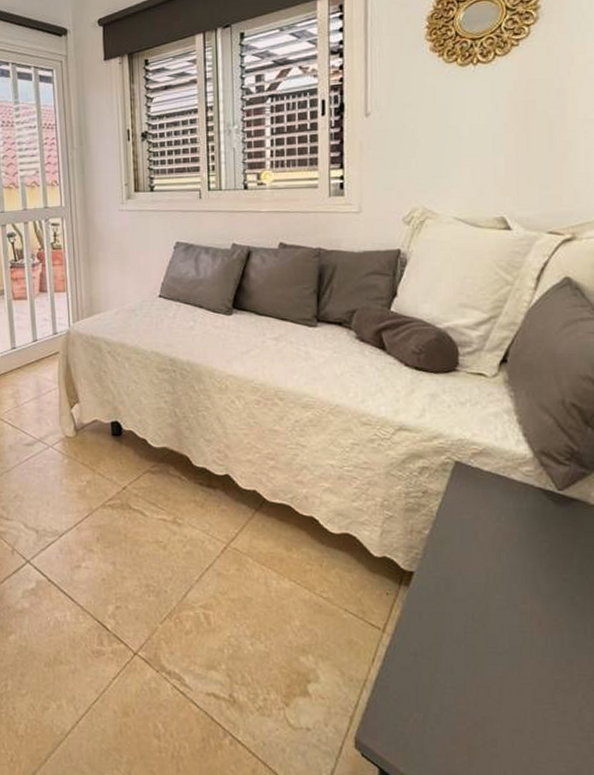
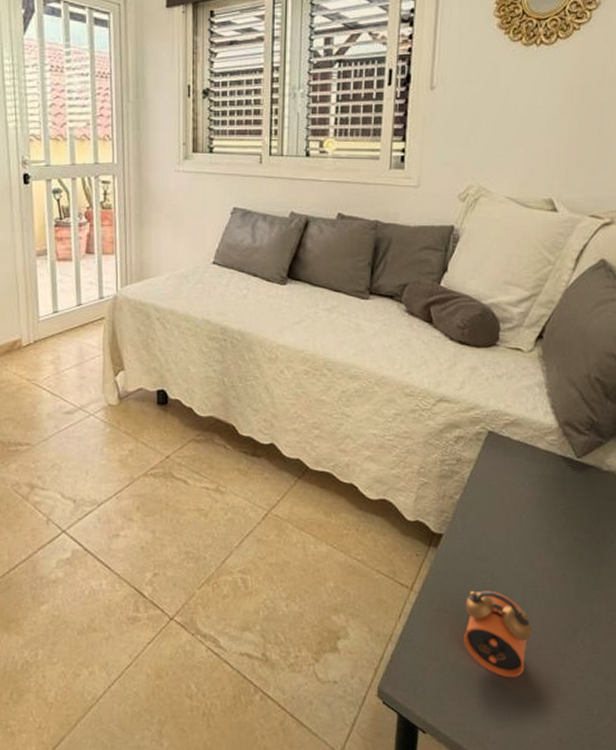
alarm clock: none [445,634,524,735] -> present [464,590,532,678]

